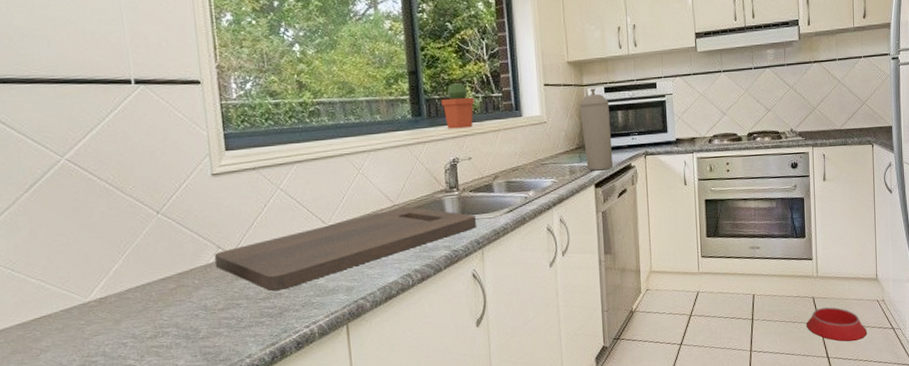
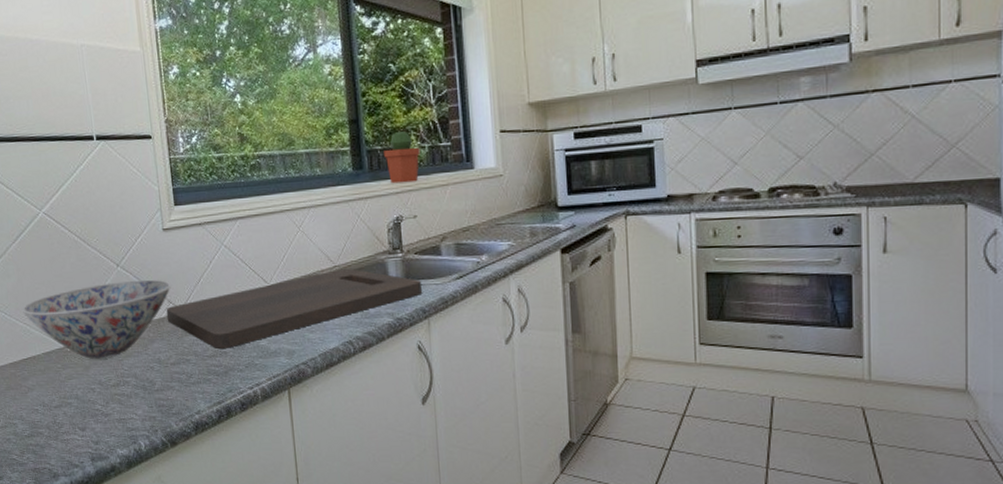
bowl: none [34,225,220,312] -> present [21,279,171,359]
canister: present [579,88,614,171] -> none [542,134,585,234]
pet bowl: present [807,307,867,342] -> none [852,423,948,471]

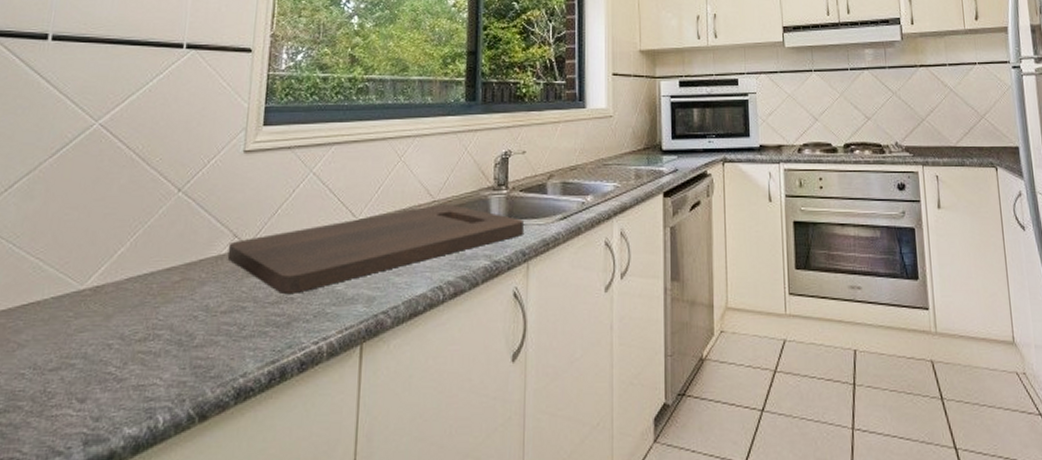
bowl: present [21,279,171,359] -> none [37,208,241,305]
succulent plant: present [384,130,420,184] -> none [499,66,535,117]

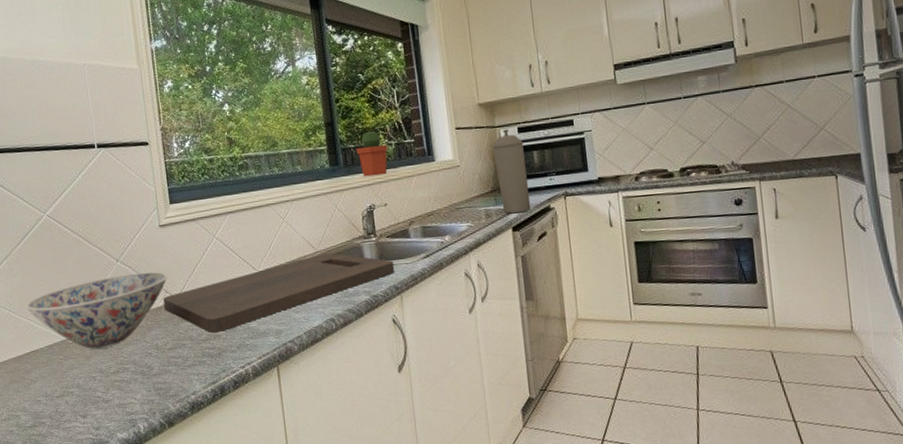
bowl: none [37,208,241,305] -> present [25,271,168,349]
succulent plant: none [499,66,535,117] -> present [356,130,388,177]
canister: none [650,81,686,177] -> present [492,129,531,214]

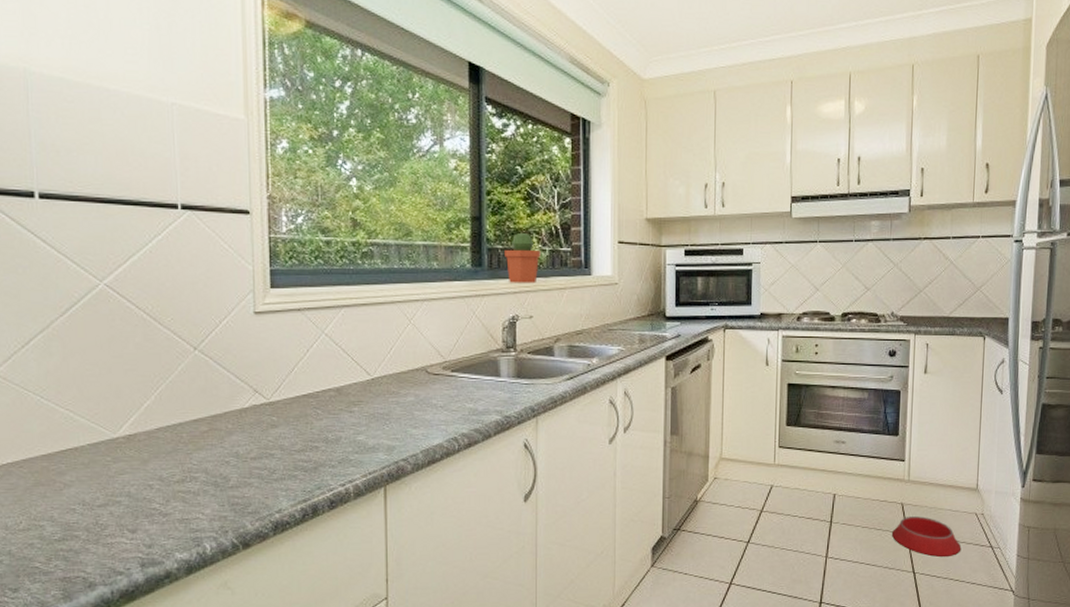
bowl: present [25,271,168,349] -> none [64,366,259,452]
cutting board: present [163,252,395,333] -> none [250,364,533,443]
canister: present [492,129,531,214] -> none [655,250,689,342]
pet bowl: none [765,363,844,404] -> present [892,516,962,557]

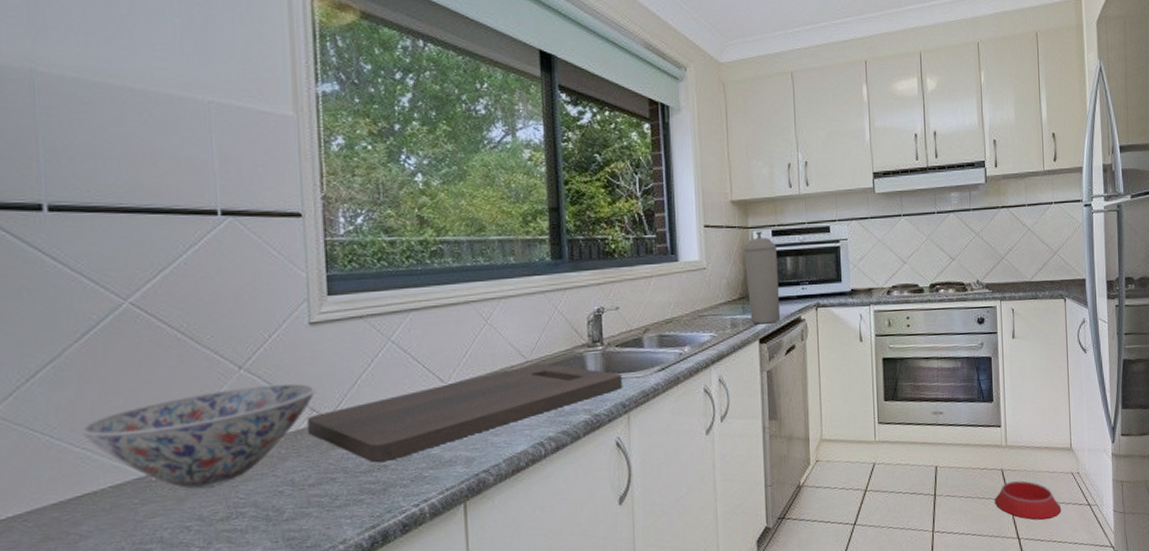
bowl: none [64,366,259,452] -> present [80,383,316,489]
cutting board: none [250,364,533,443] -> present [306,363,623,462]
succulent plant: present [505,232,541,284] -> none [586,221,625,275]
canister: none [655,250,689,342] -> present [743,231,781,324]

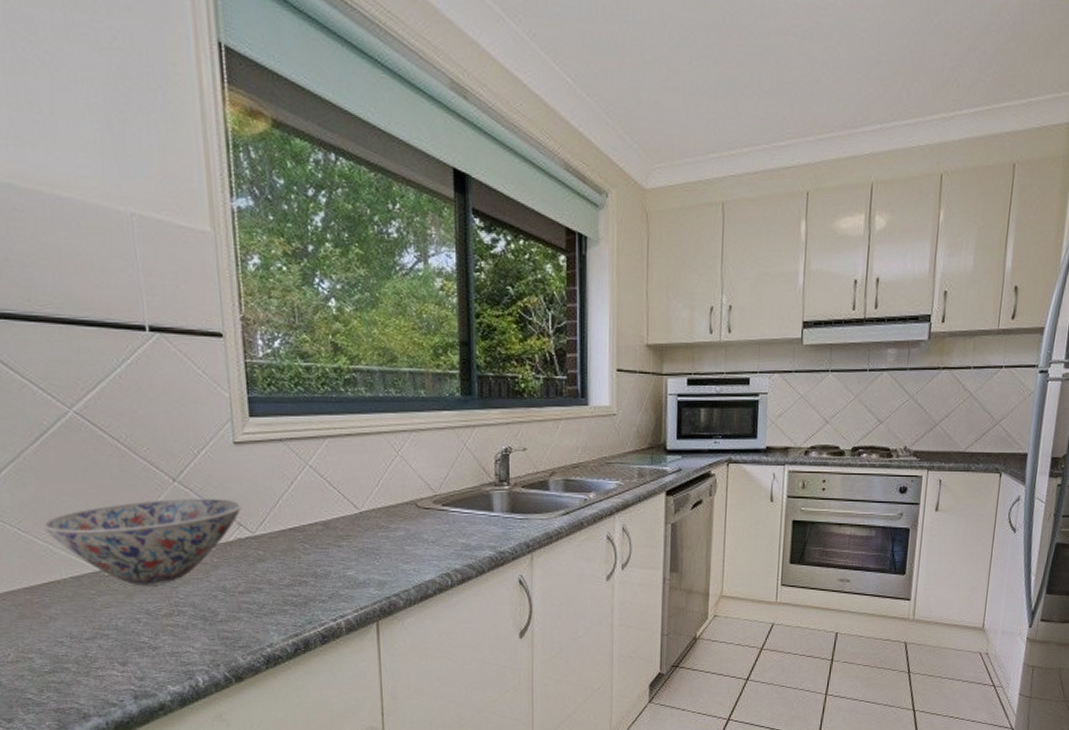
cutting board: present [306,363,623,462] -> none [234,498,528,577]
canister: present [743,231,781,324] -> none [656,379,691,476]
pet bowl: present [995,480,1062,520] -> none [894,655,964,695]

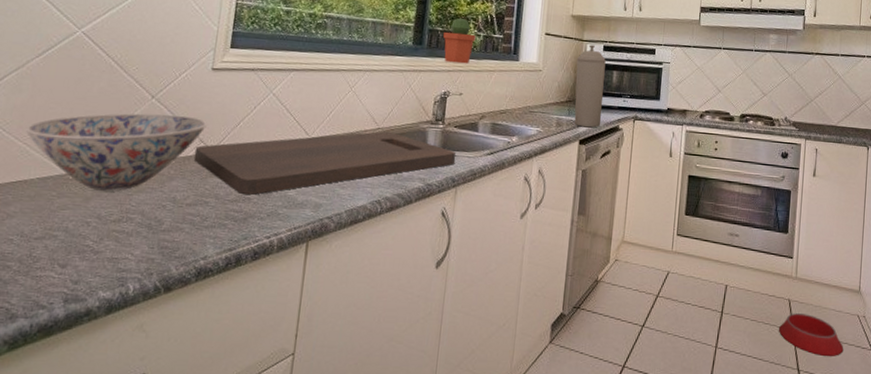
cutting board: none [234,498,528,577] -> present [193,131,456,195]
succulent plant: none [496,358,534,414] -> present [443,17,476,64]
canister: none [656,379,691,476] -> present [574,44,606,128]
pet bowl: none [894,655,964,695] -> present [779,313,844,356]

